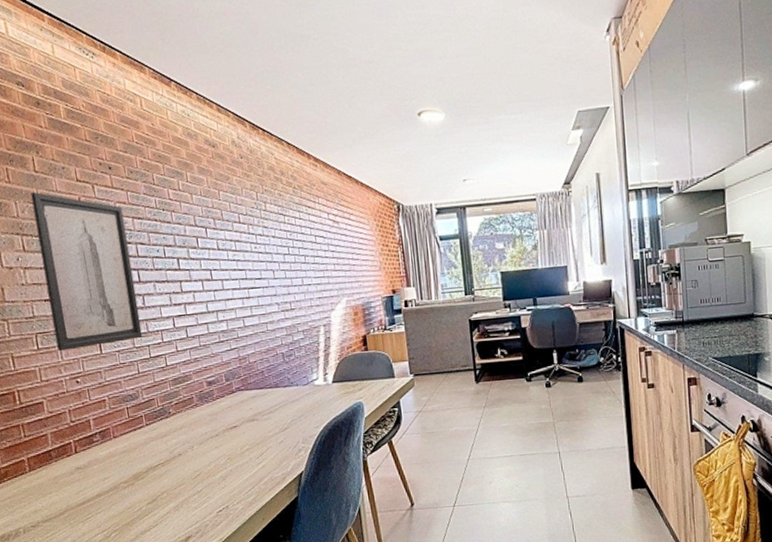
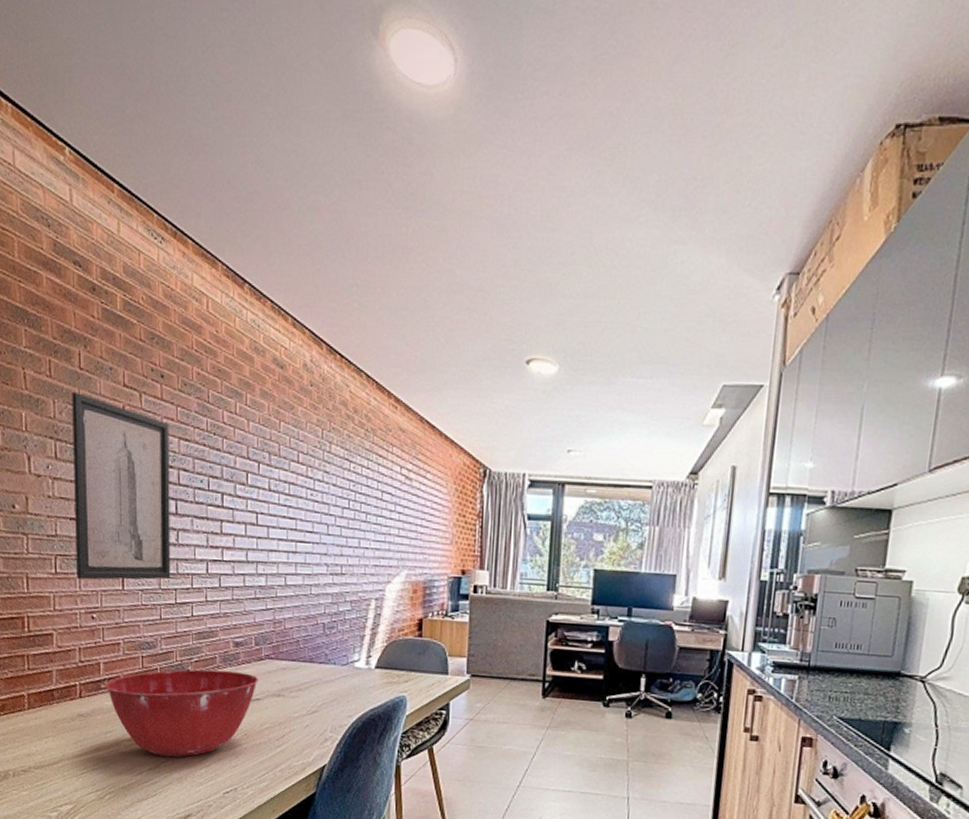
mixing bowl: none [97,406,234,491] -> present [105,669,259,758]

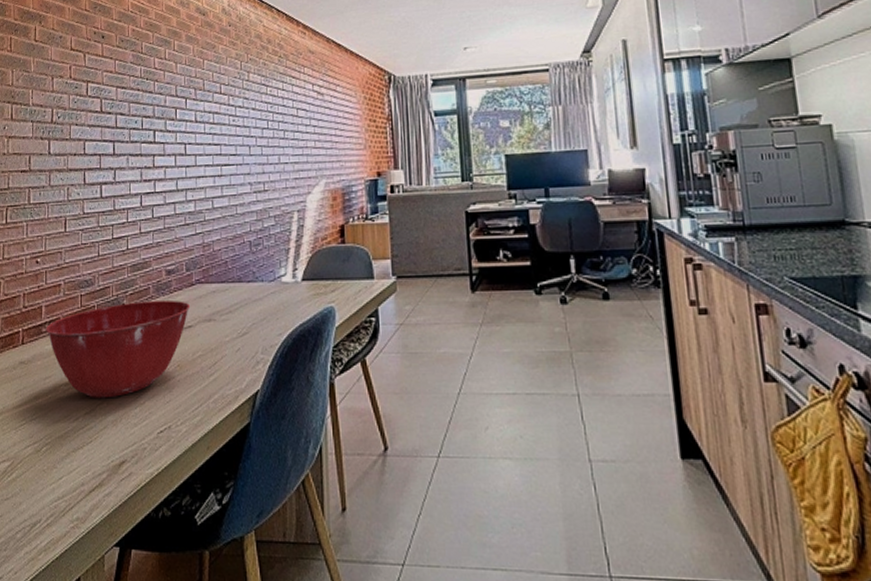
wall art: present [72,393,171,580] -> none [24,61,108,227]

